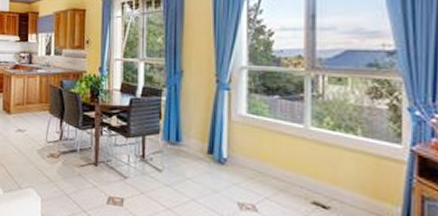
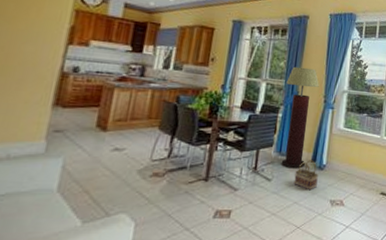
floor lamp: none [167,41,208,161] -> present [281,66,320,169]
basket: none [188,151,218,188] -> present [294,160,318,191]

